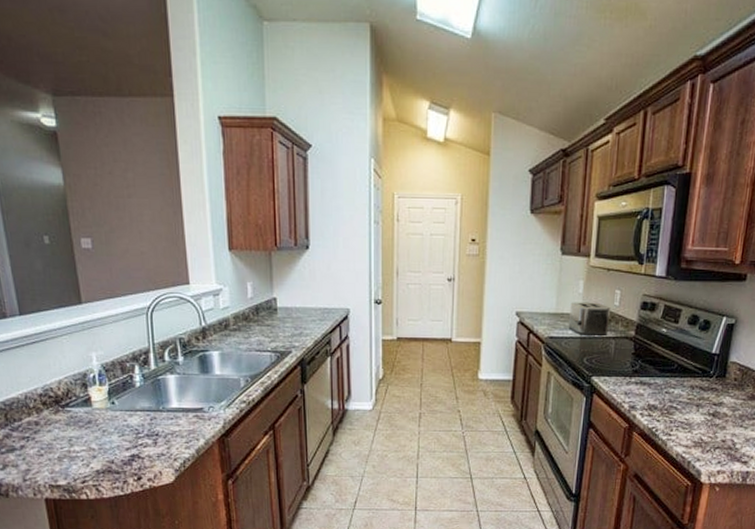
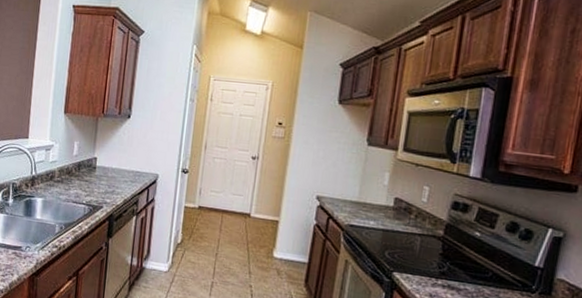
toaster: present [568,302,611,337] -> none [370,193,418,232]

